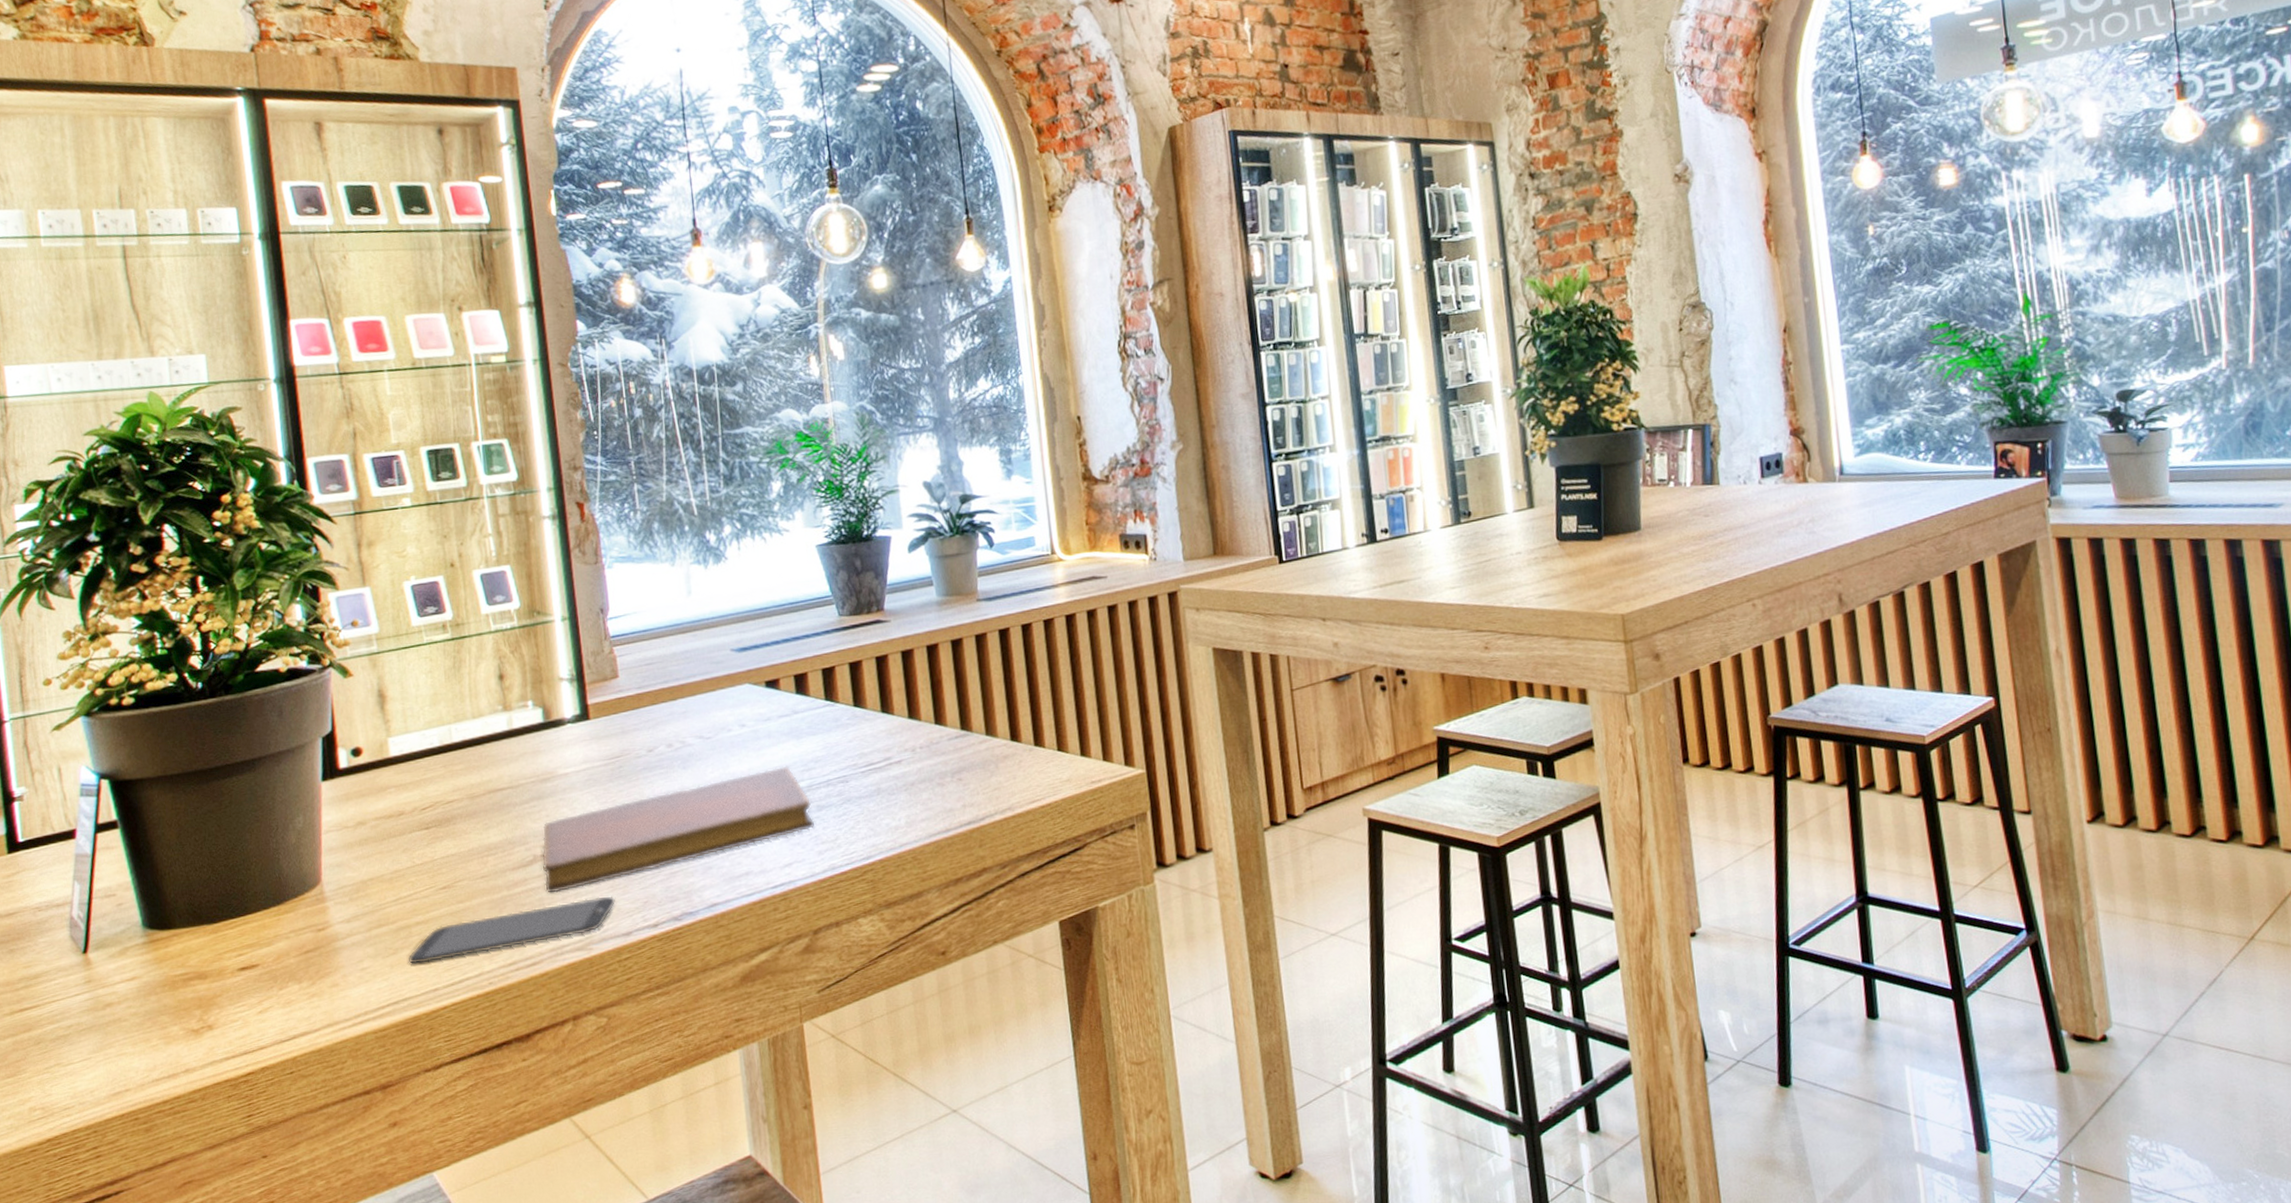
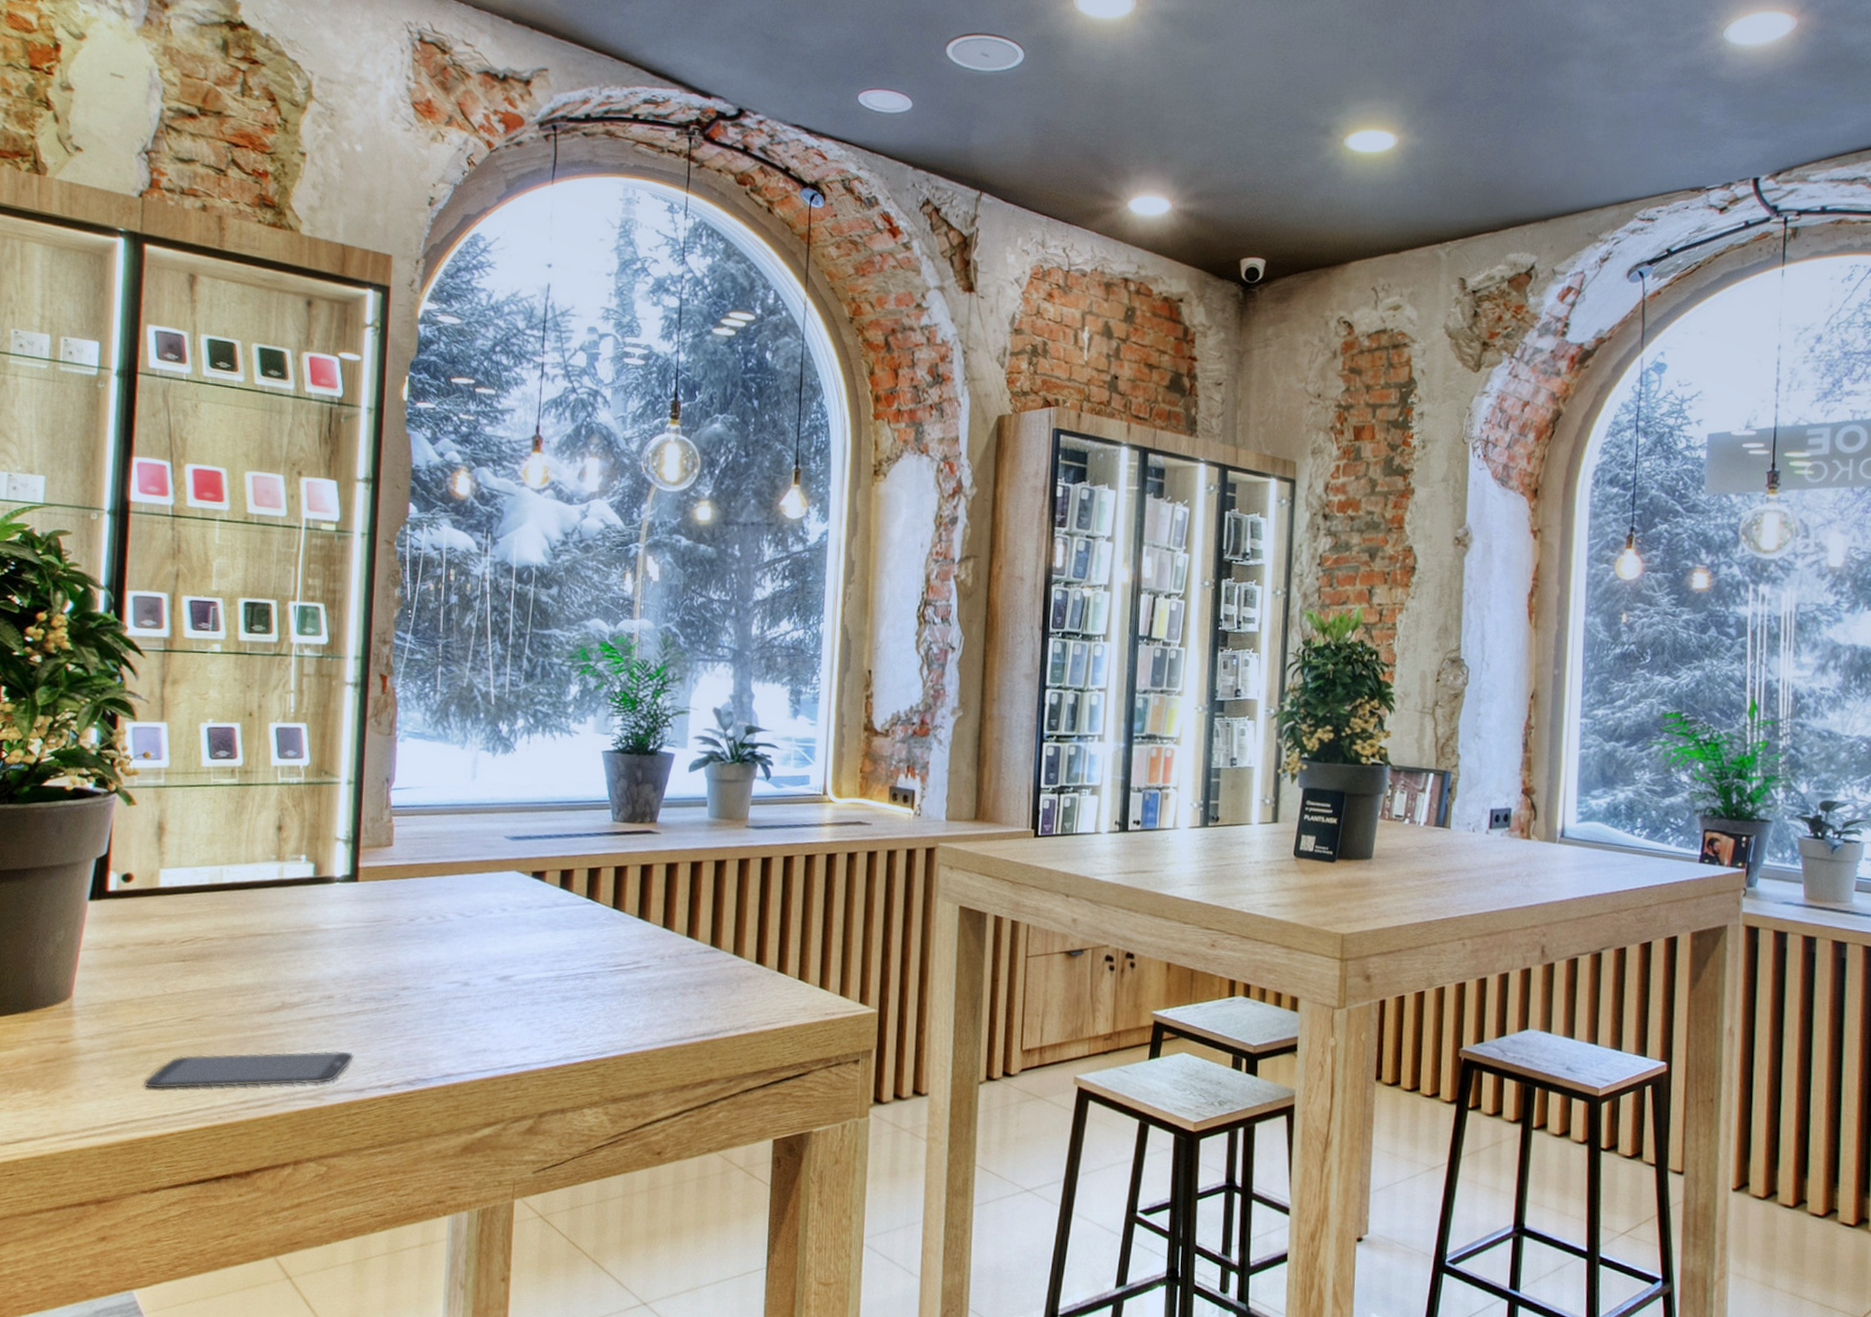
notebook: present [542,765,815,893] -> none [288,954,558,1041]

